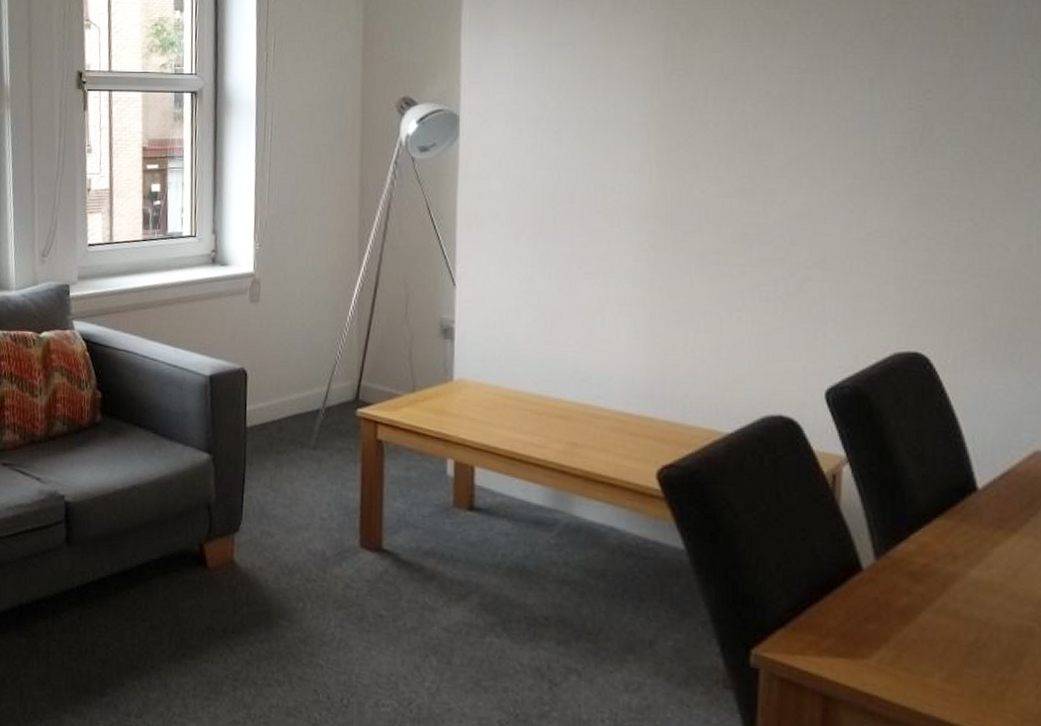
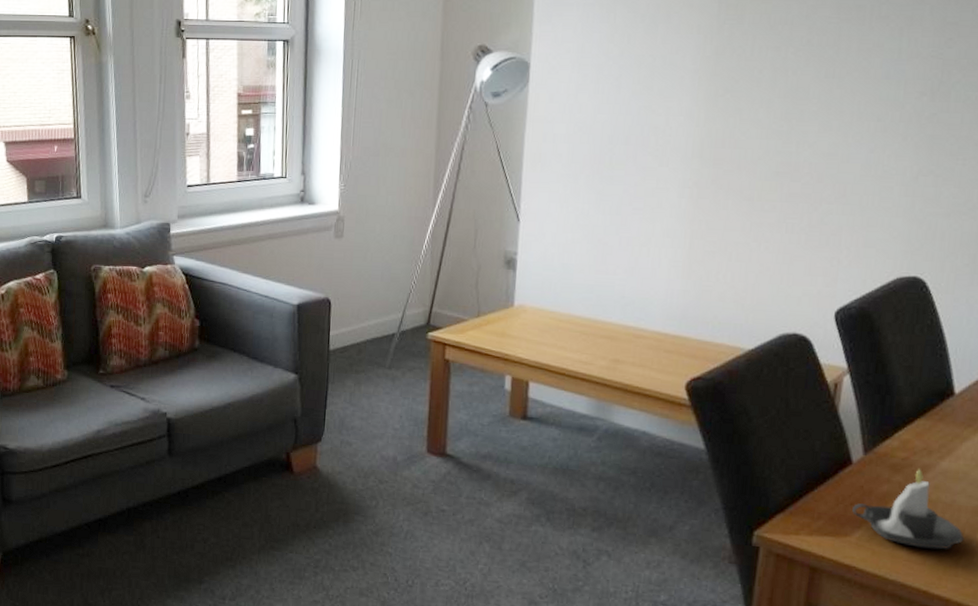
candle: none [868,578,1009,678] -> present [852,469,964,550]

